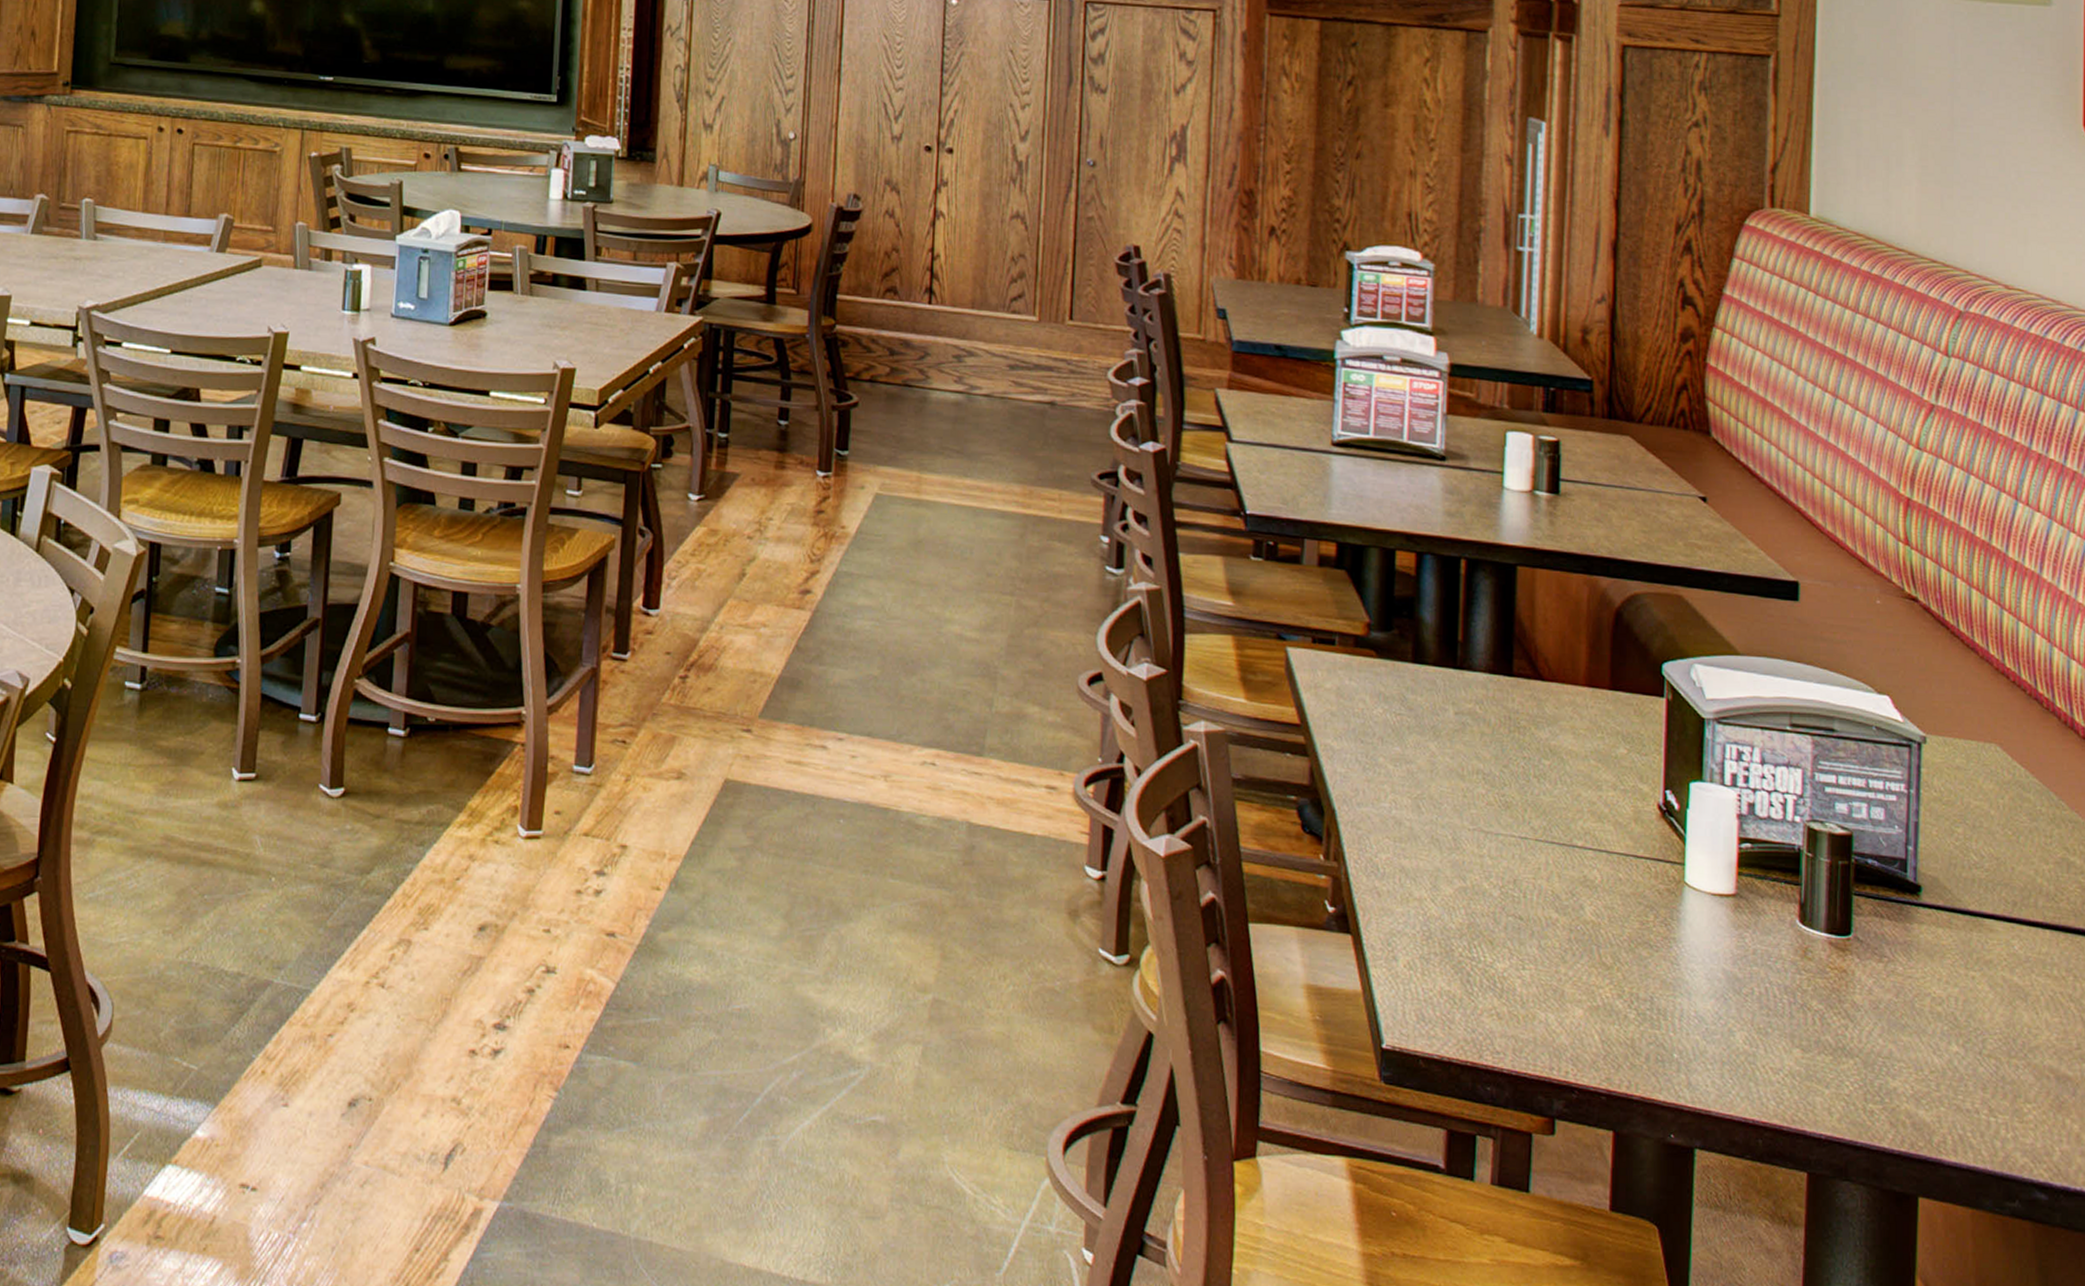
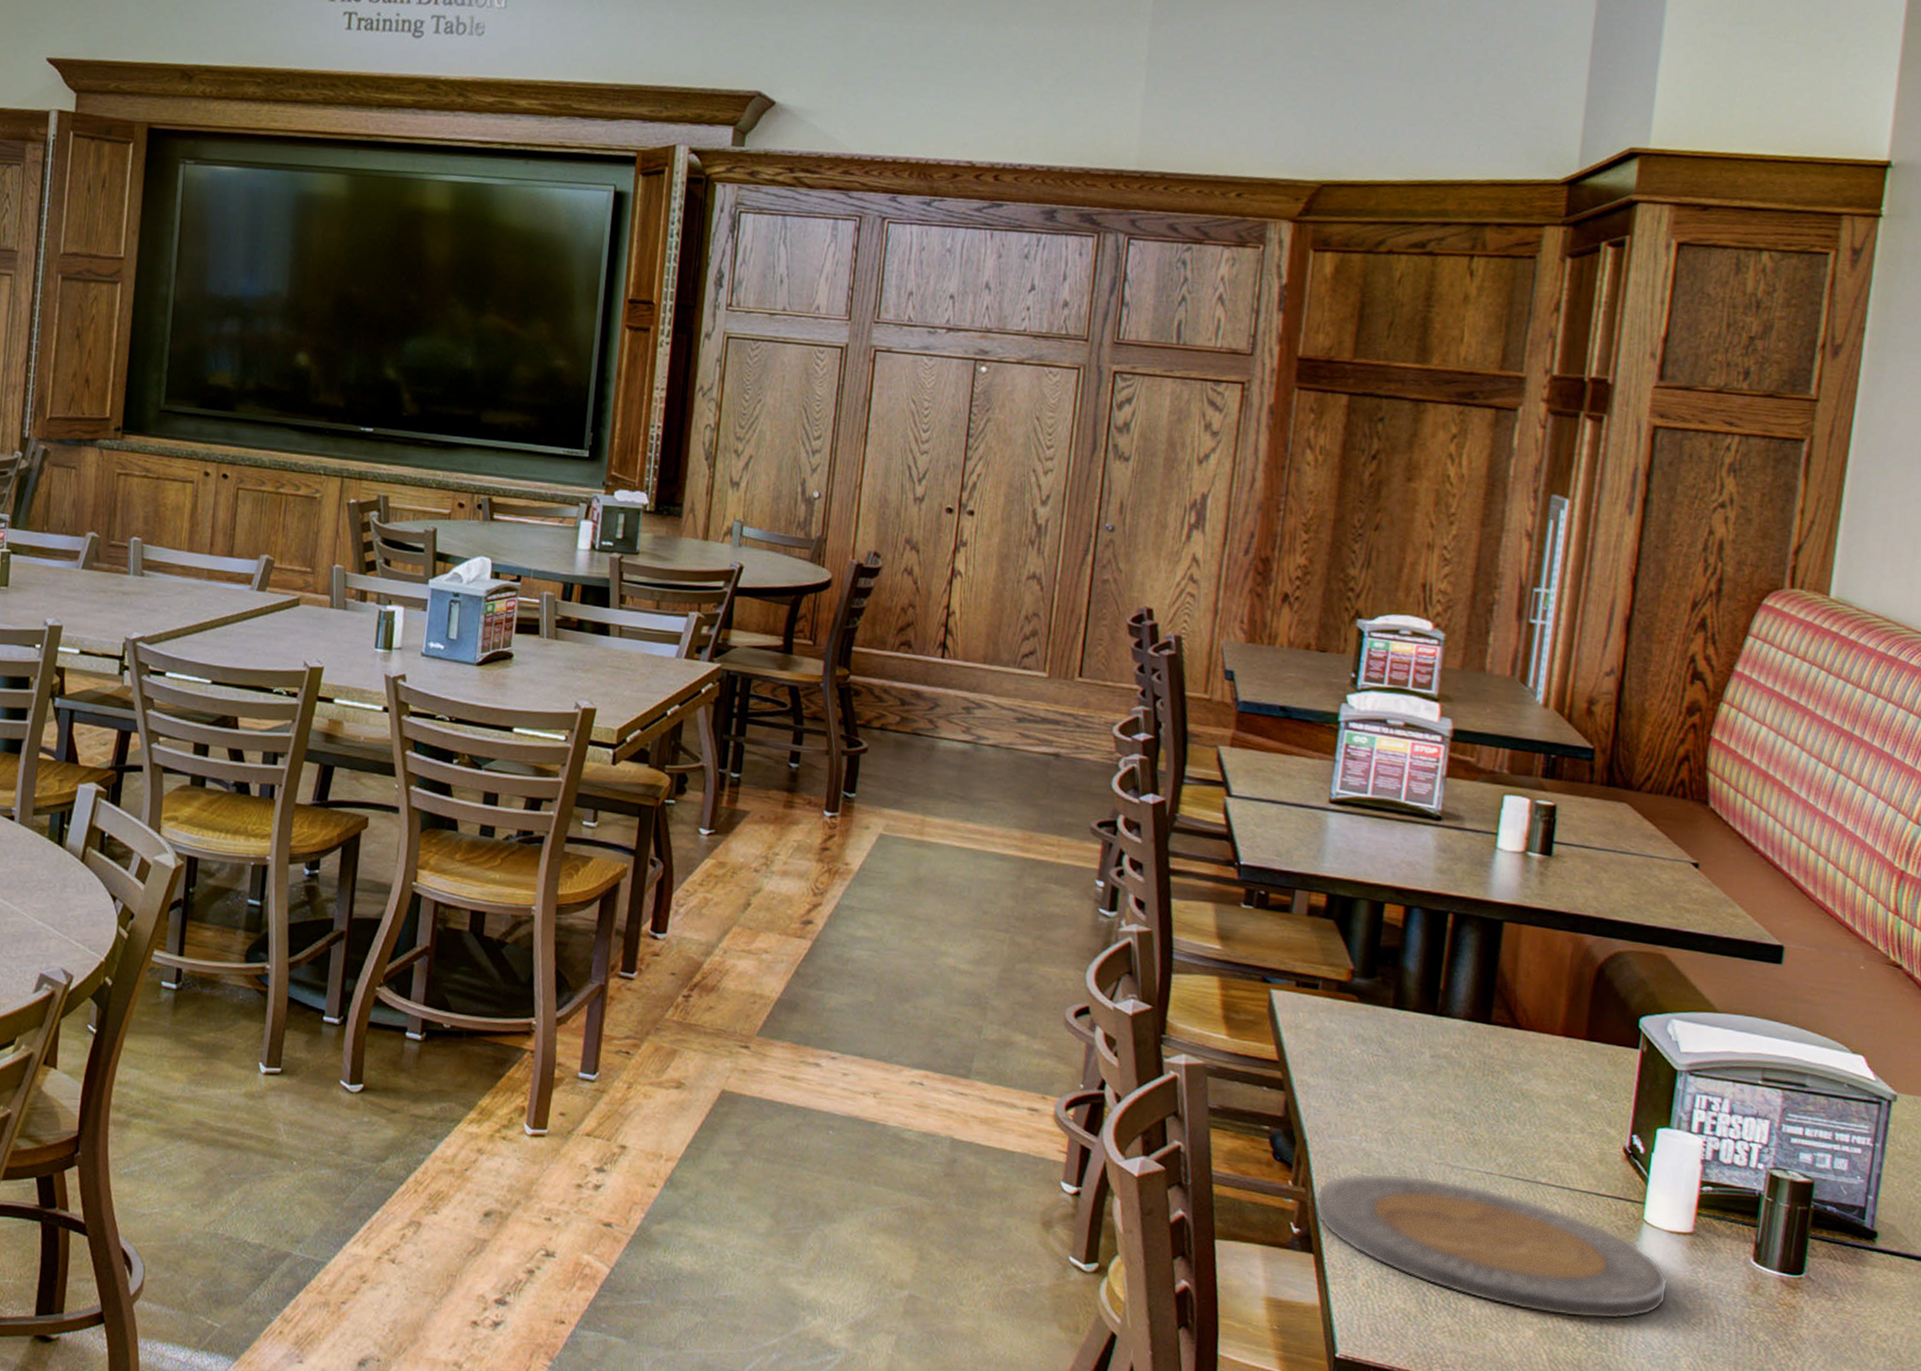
plate: none [1349,842,1716,993] -> present [1315,1172,1668,1320]

